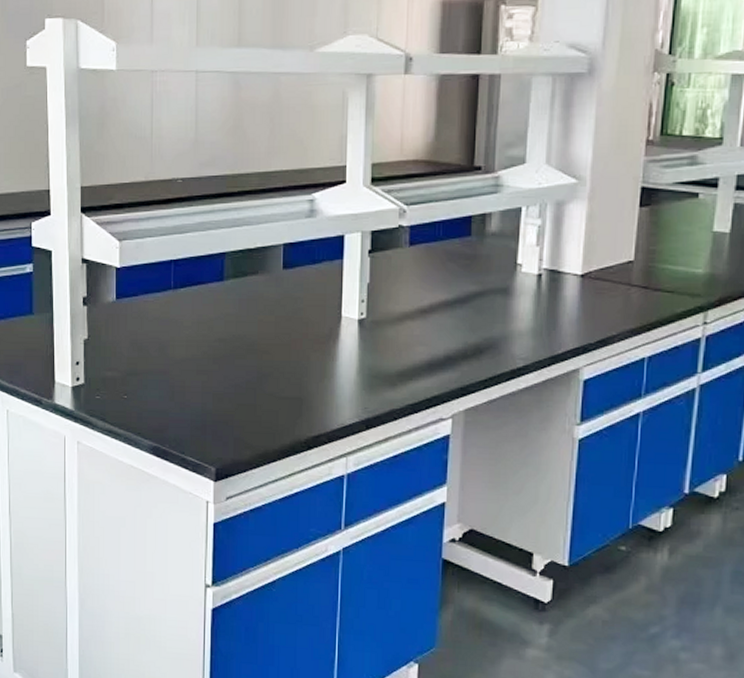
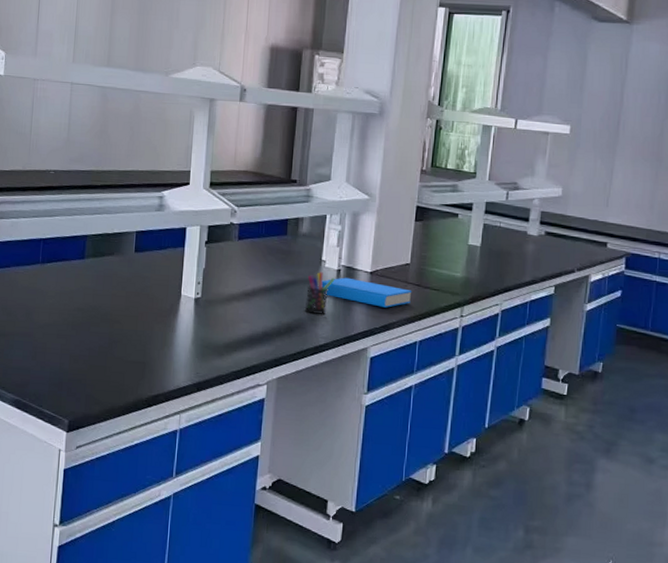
pen holder: none [498,278,535,330] -> present [305,272,335,314]
book: none [517,283,638,318] -> present [321,277,412,308]

